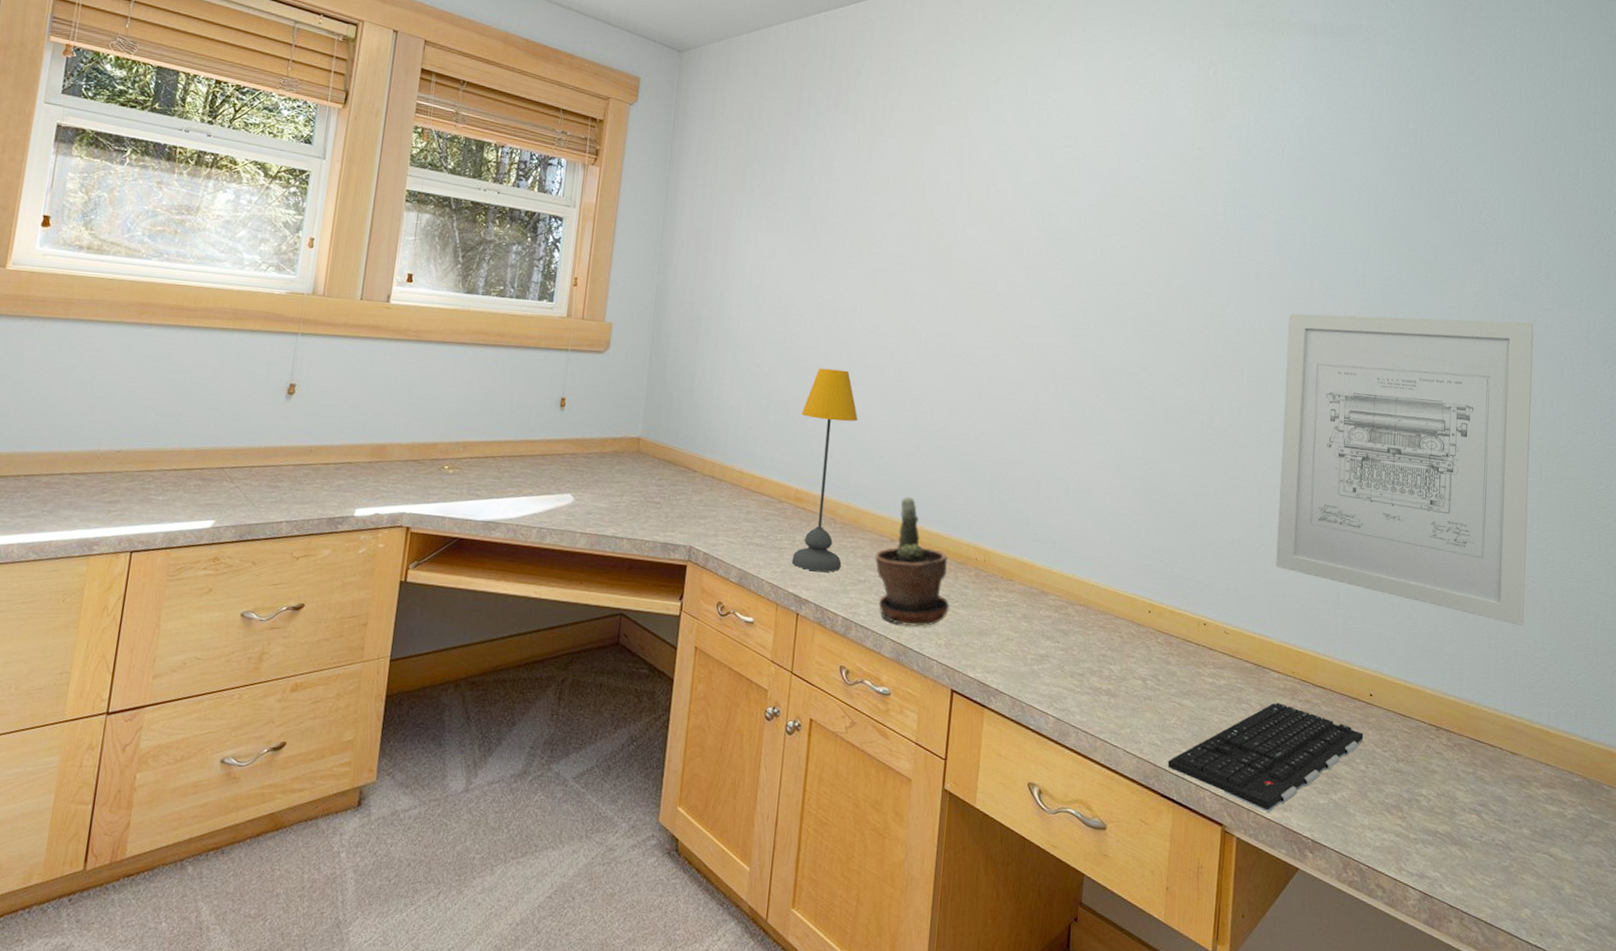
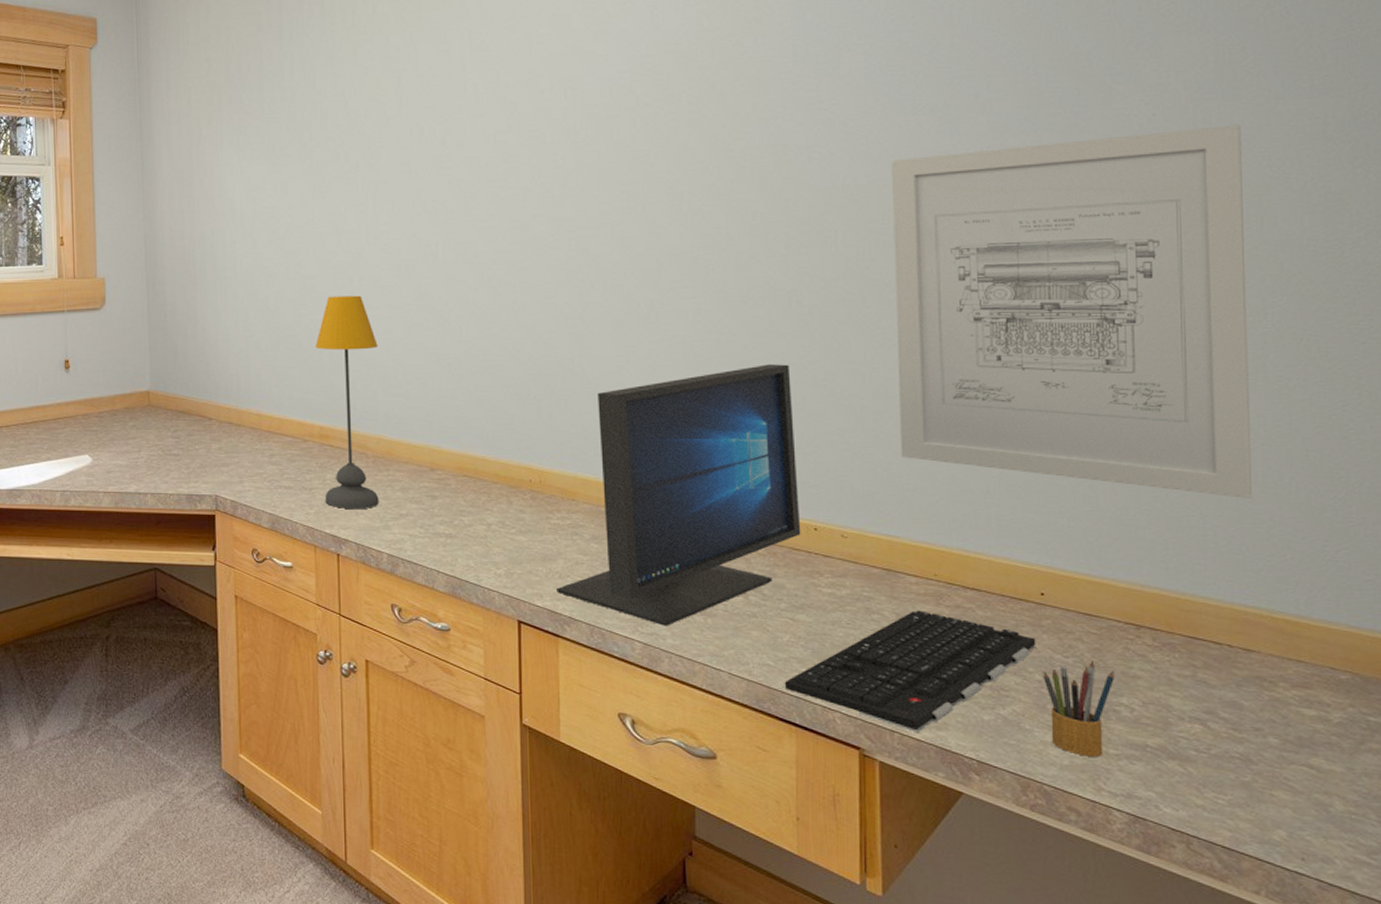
potted plant: present [875,497,949,627] -> none [415,422,505,559]
monitor: none [988,474,1197,703] -> present [557,364,801,626]
pencil box: none [1366,755,1418,840] -> present [1043,661,1114,757]

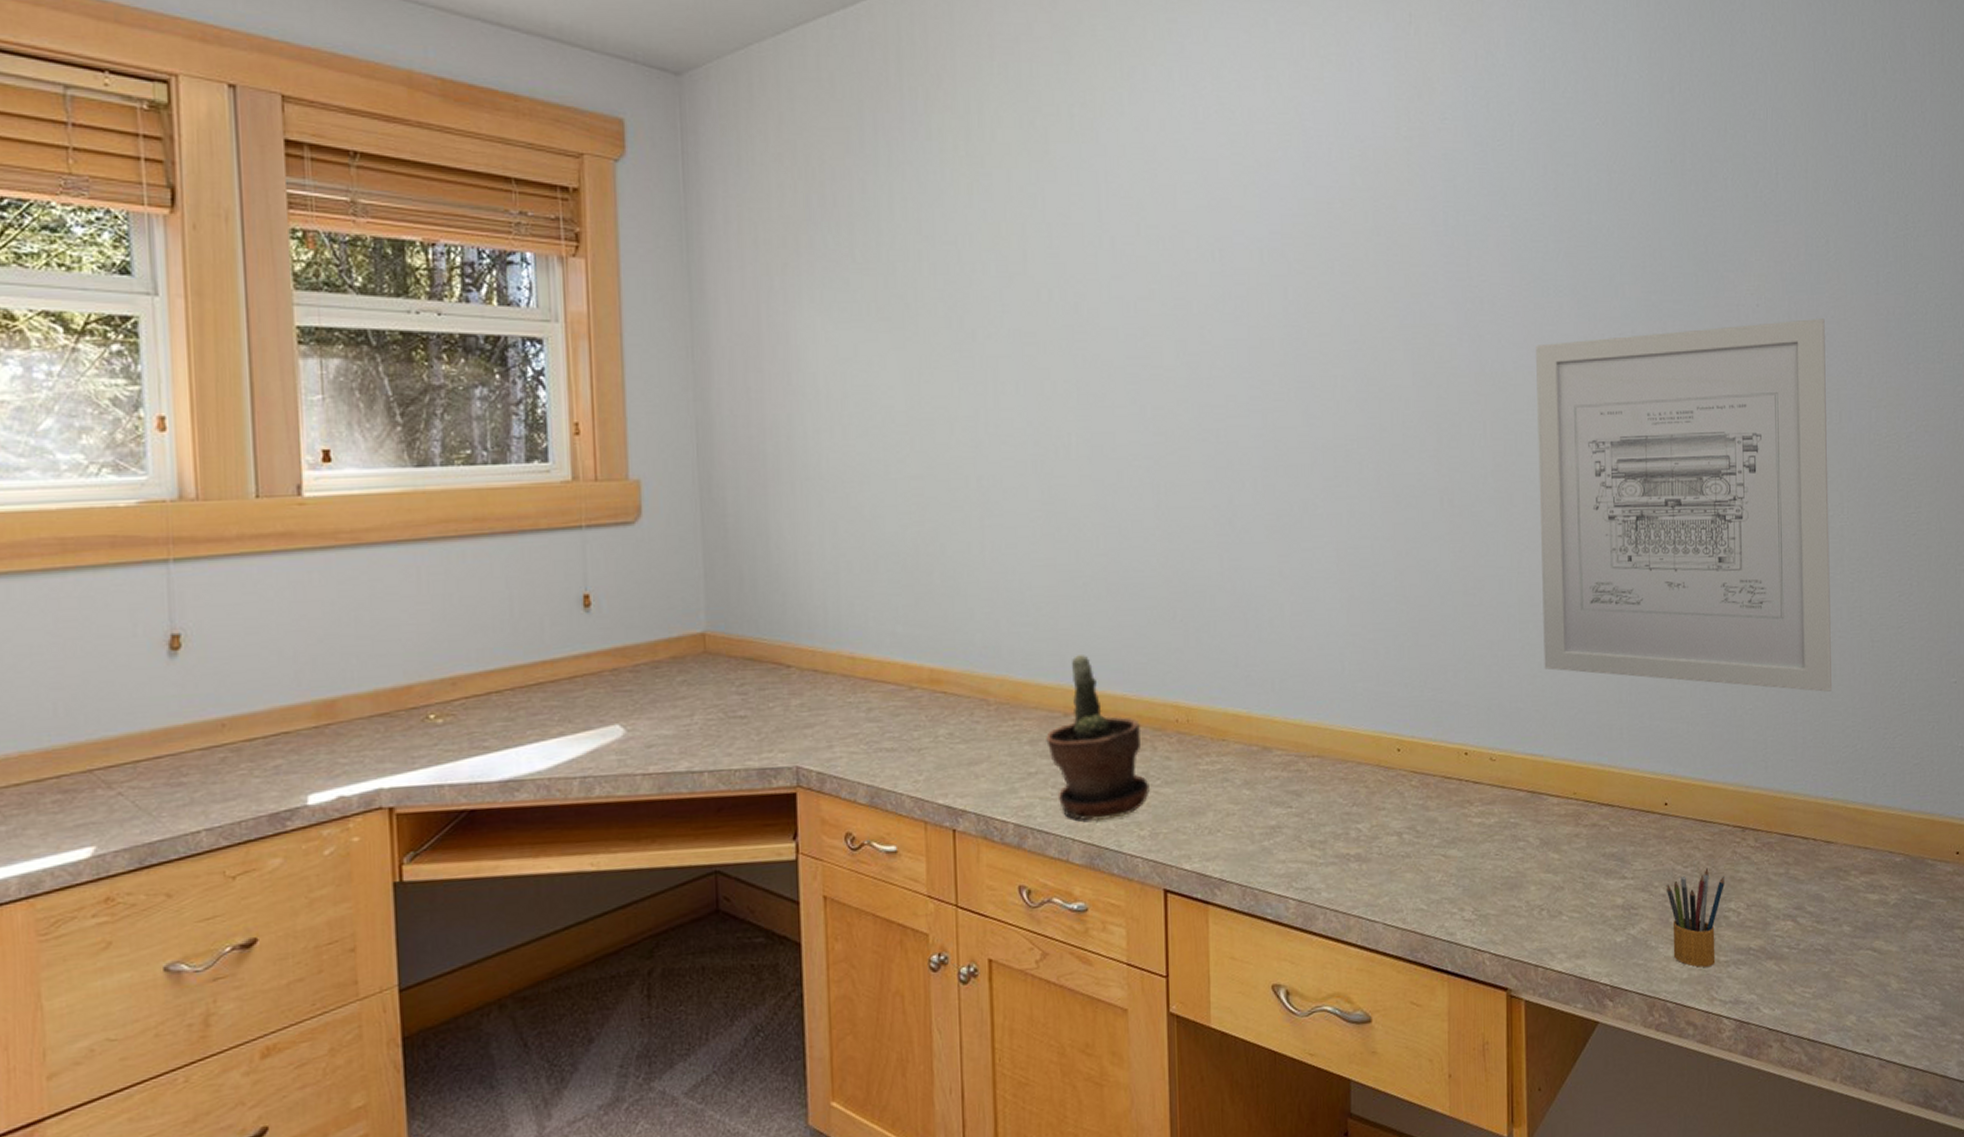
table lamp: present [315,295,379,509] -> none [923,500,1004,772]
potted plant: none [415,422,505,559] -> present [1046,655,1150,822]
monitor: present [557,364,801,626] -> none [1206,571,1452,878]
keyboard: present [784,610,1036,734] -> none [1437,833,1661,966]

